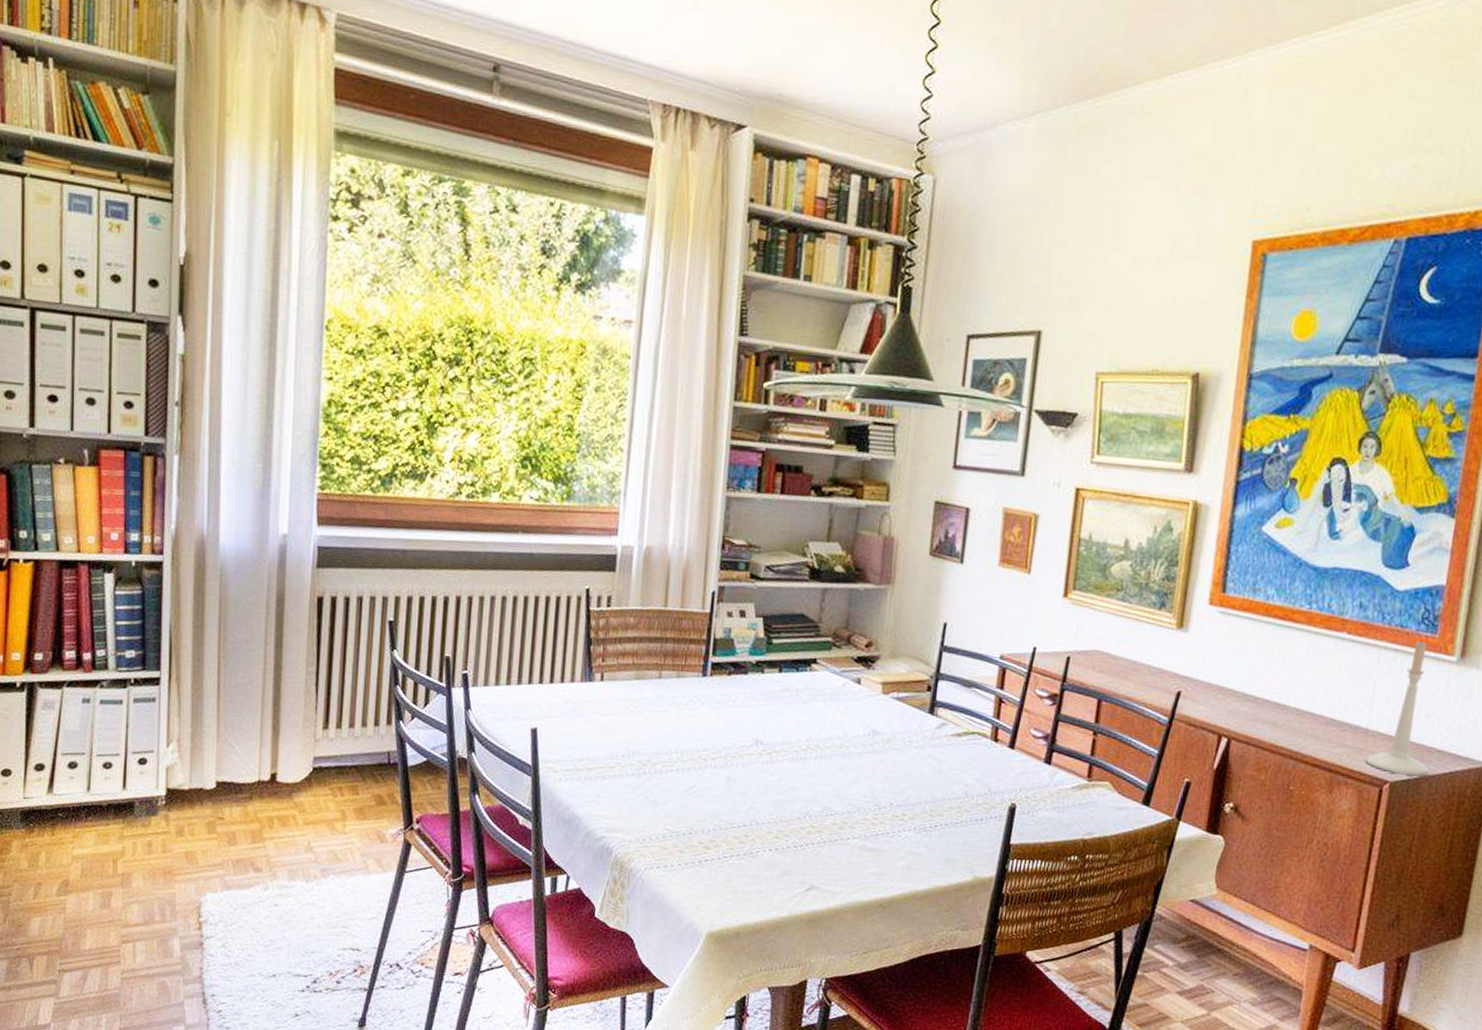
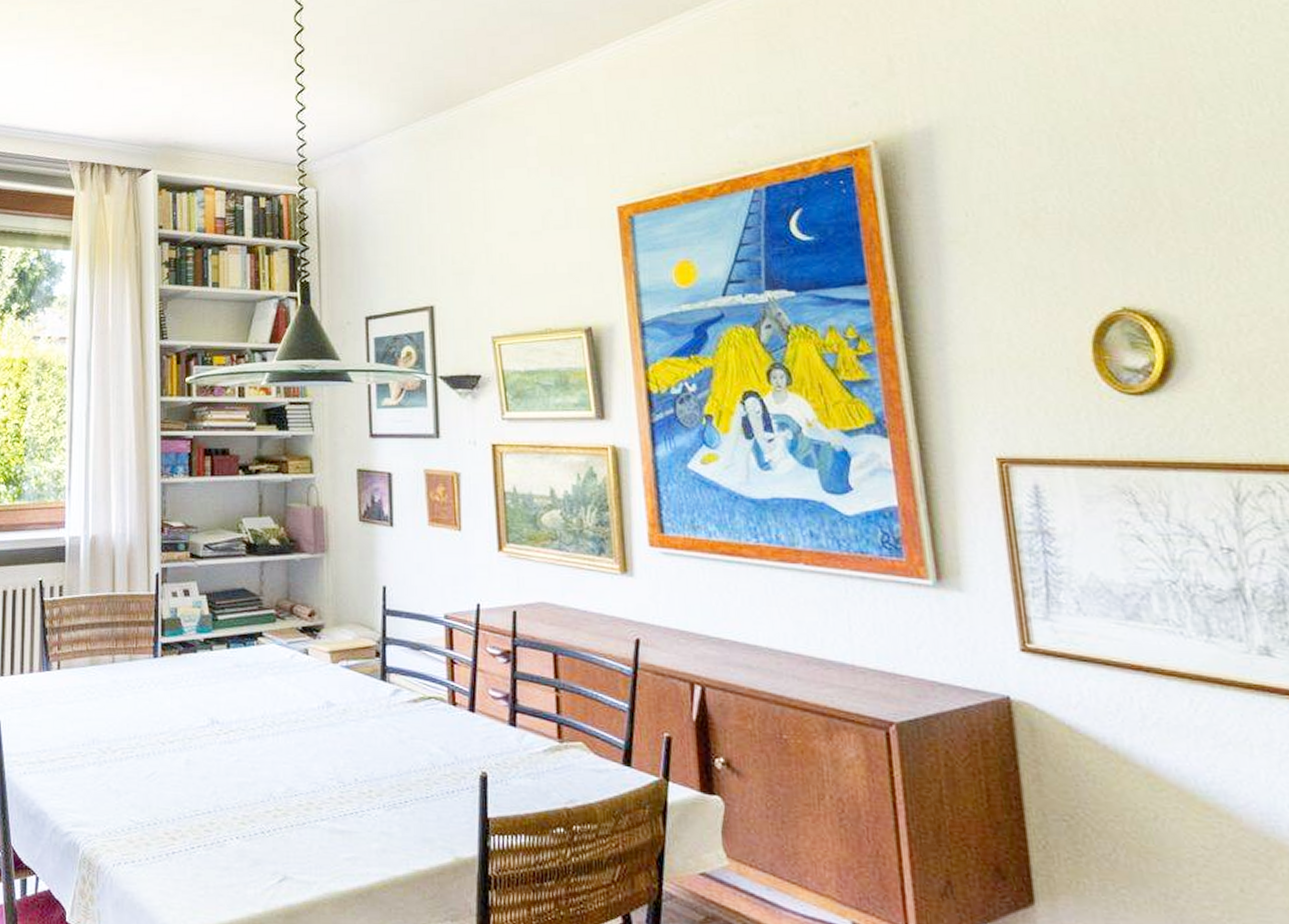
candlestick: present [1366,640,1430,777] -> none [861,566,938,715]

